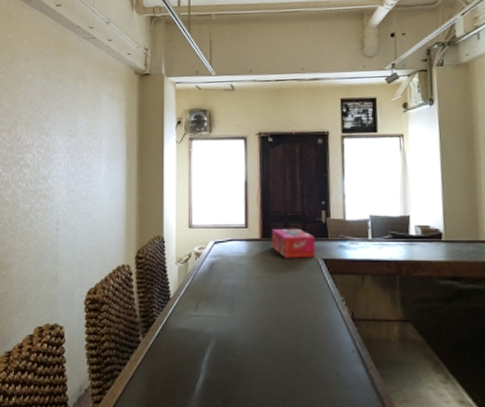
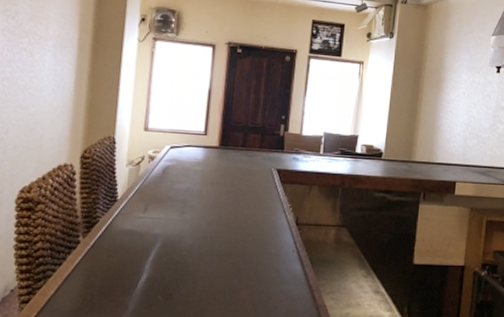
tissue box: present [271,228,316,258] -> none [229,138,272,168]

